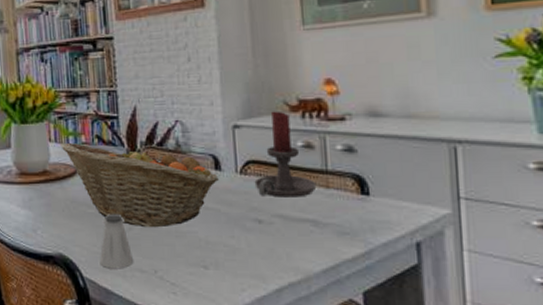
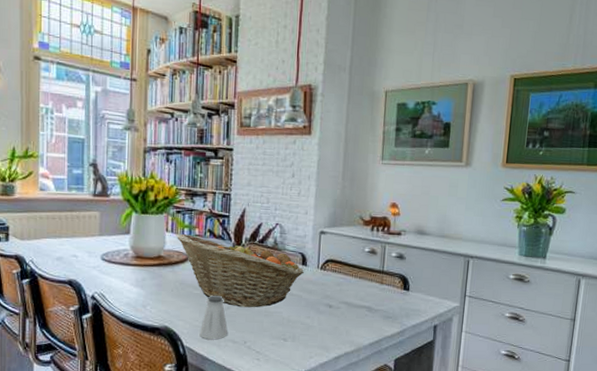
candle holder: present [254,111,317,198] -> none [330,223,375,290]

